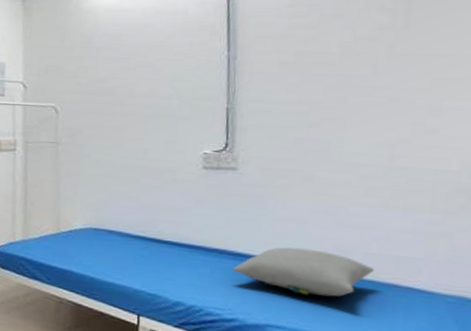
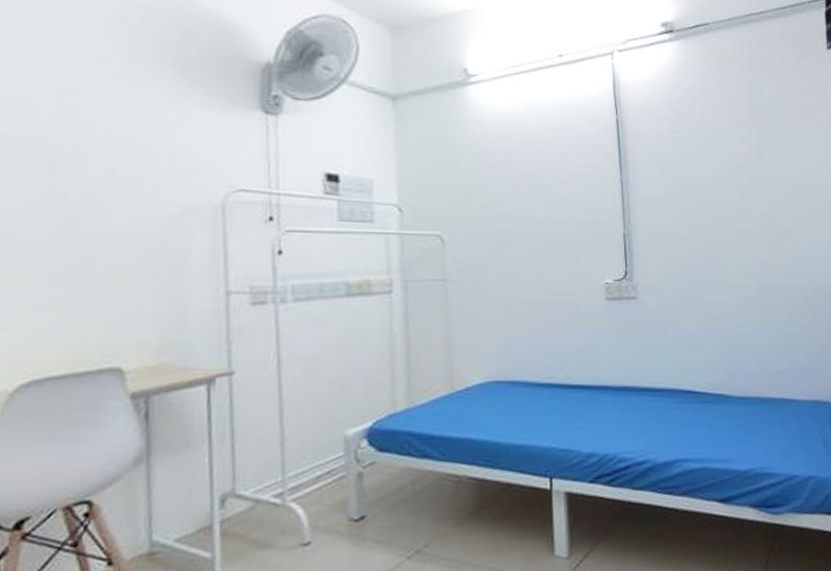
pillow: present [232,247,374,297] -> none [640,374,755,422]

